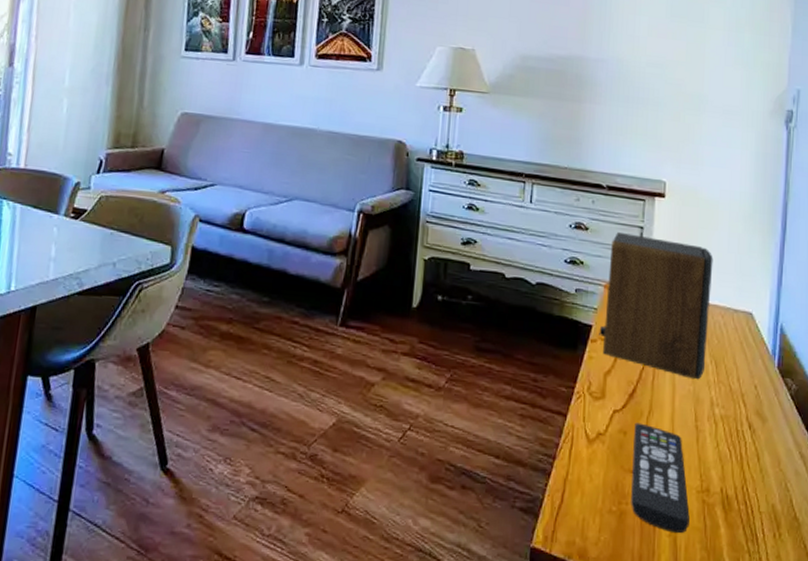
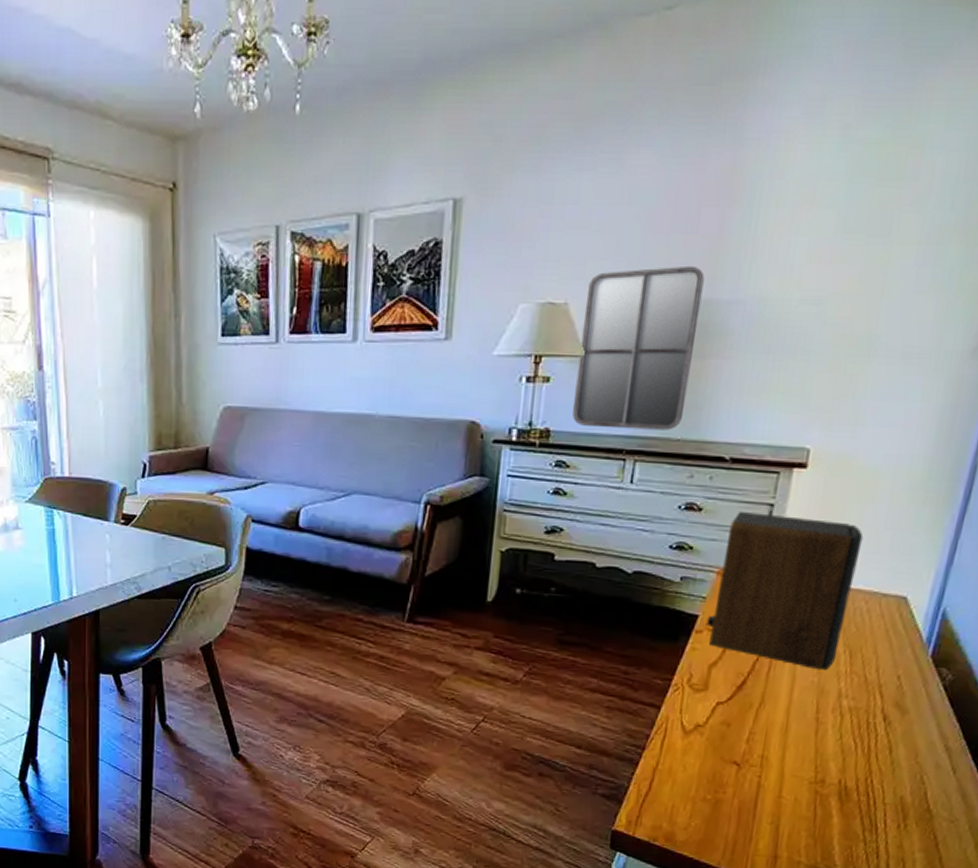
home mirror: none [480,28,577,160] -> present [571,265,705,431]
remote control: present [631,422,690,534] -> none [729,714,798,822]

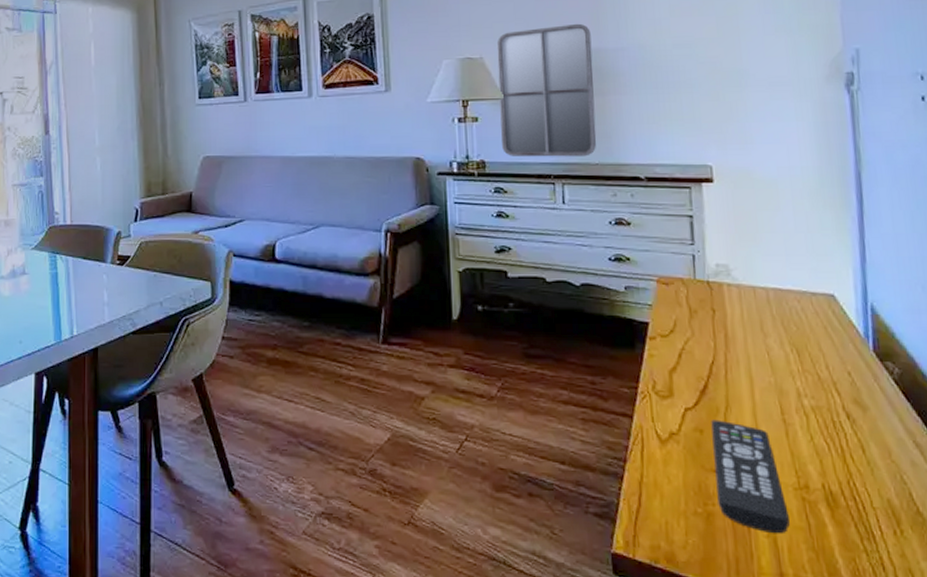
speaker: present [706,510,864,671] -> none [657,223,785,371]
remote control: none [729,714,798,822] -> present [711,419,790,534]

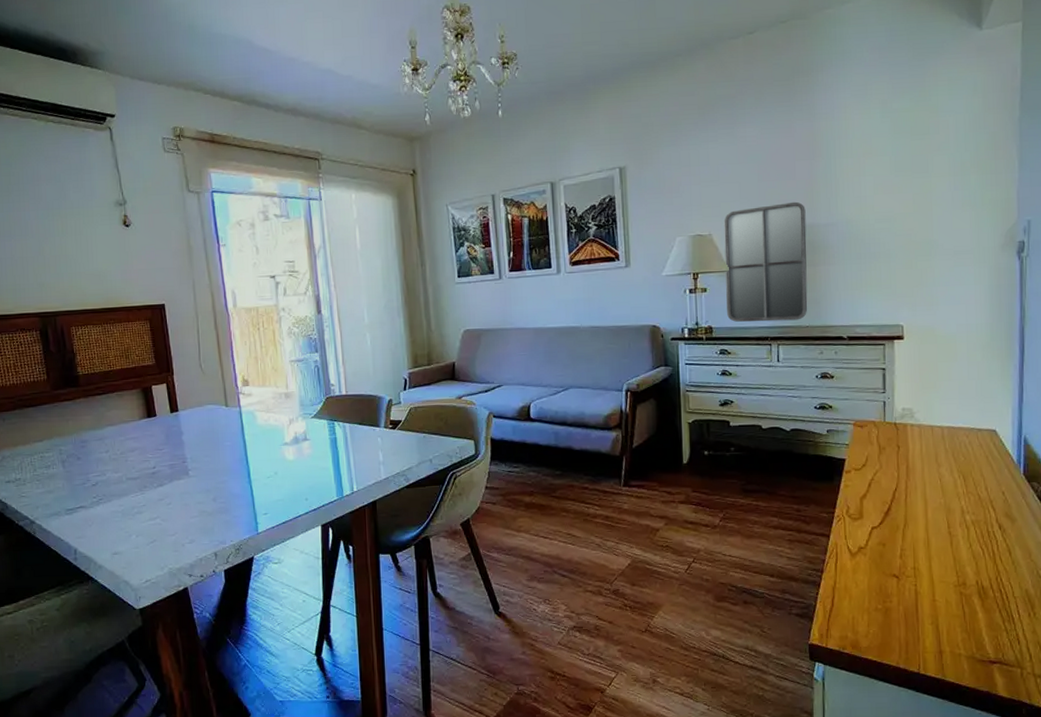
remote control: present [711,419,790,534] -> none [892,535,949,622]

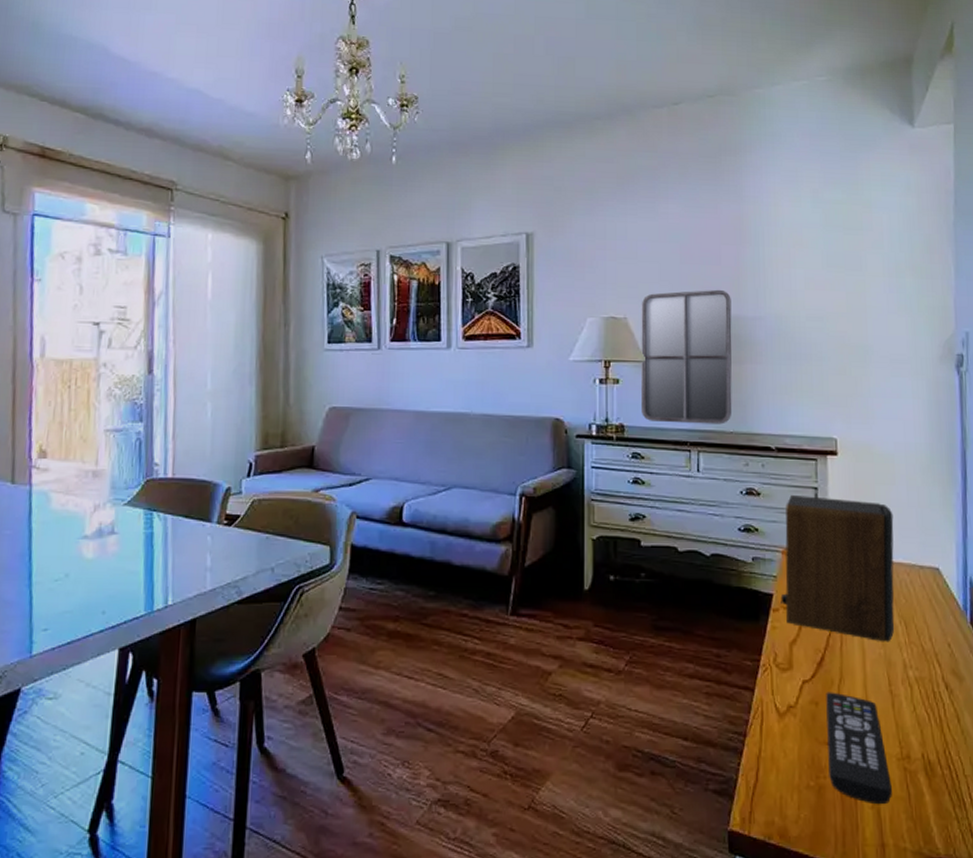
speaker: none [852,375,955,494] -> present [780,494,895,642]
remote control: none [892,535,949,622] -> present [826,692,892,805]

